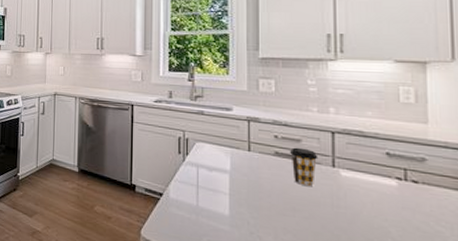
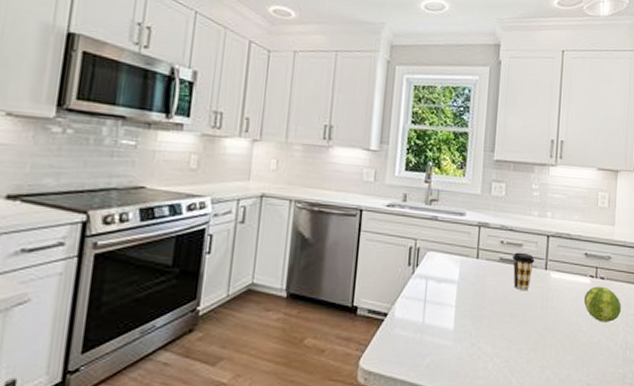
fruit: none [391,190,449,233] -> present [584,286,621,322]

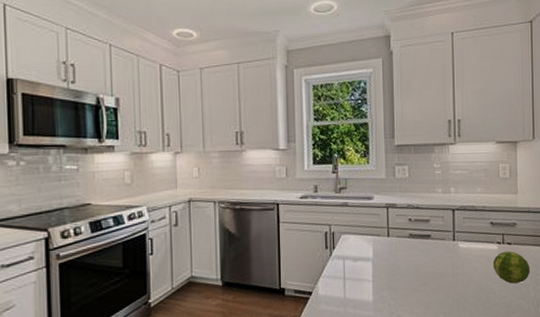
coffee cup: present [513,252,535,291] -> none [421,227,443,262]

